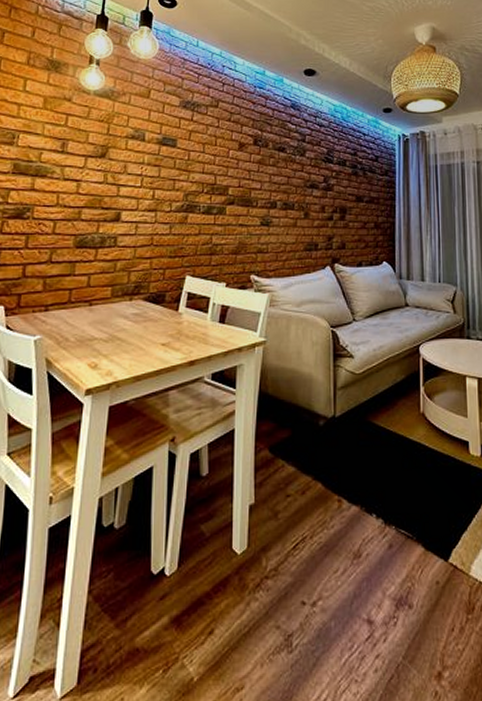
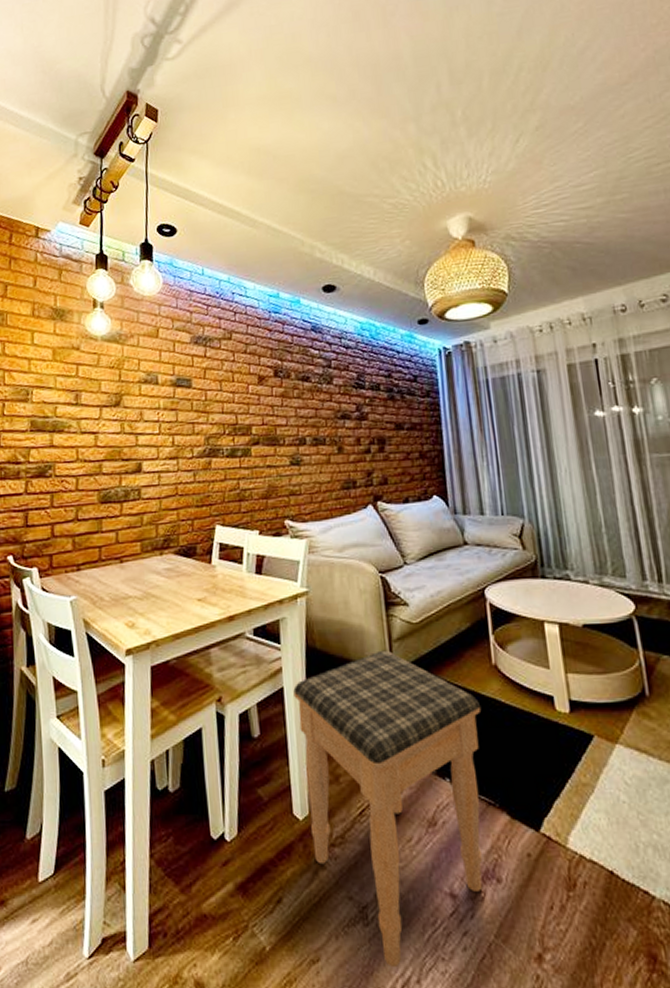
footstool: none [243,397,408,692] -> present [293,650,483,968]

